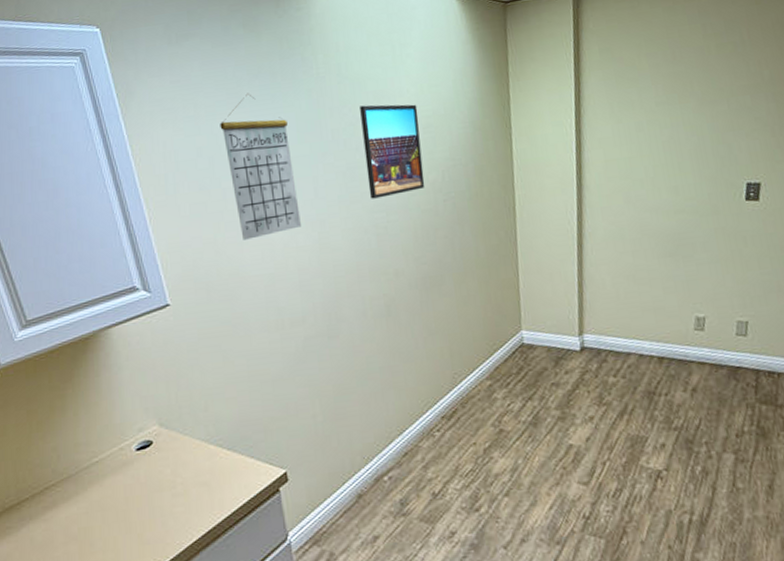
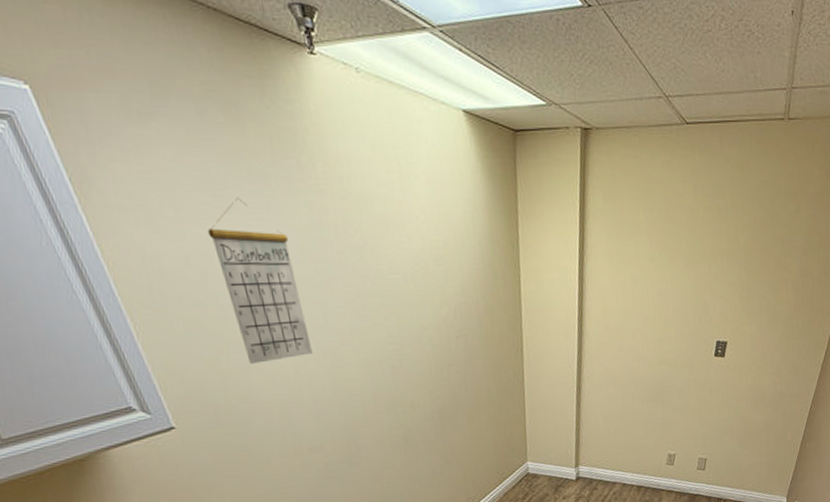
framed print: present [360,104,425,199] -> none [367,228,438,330]

